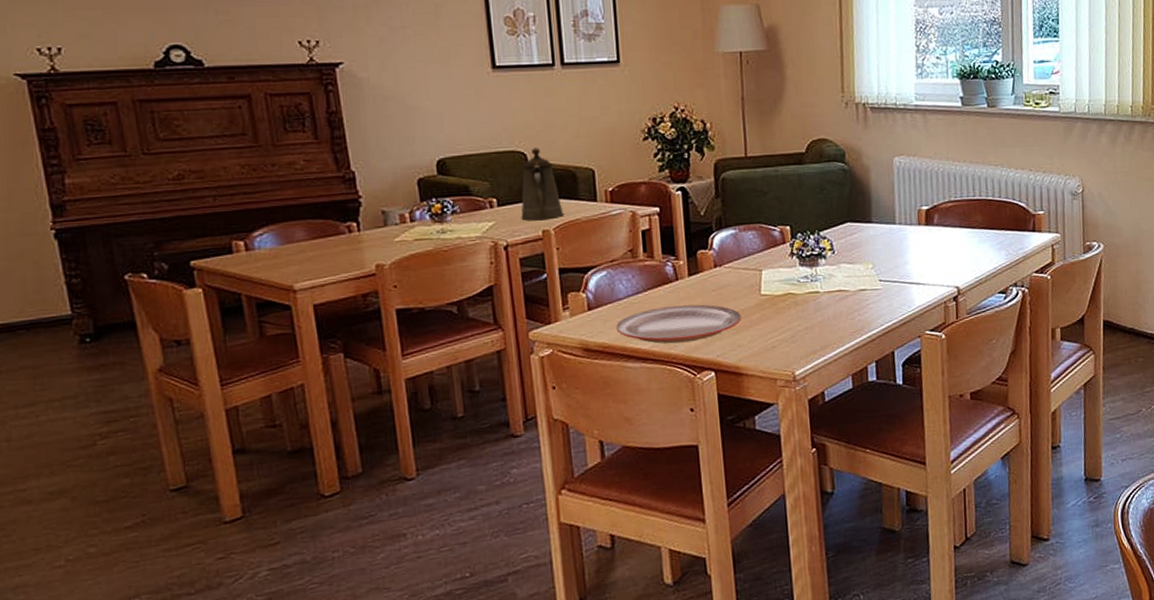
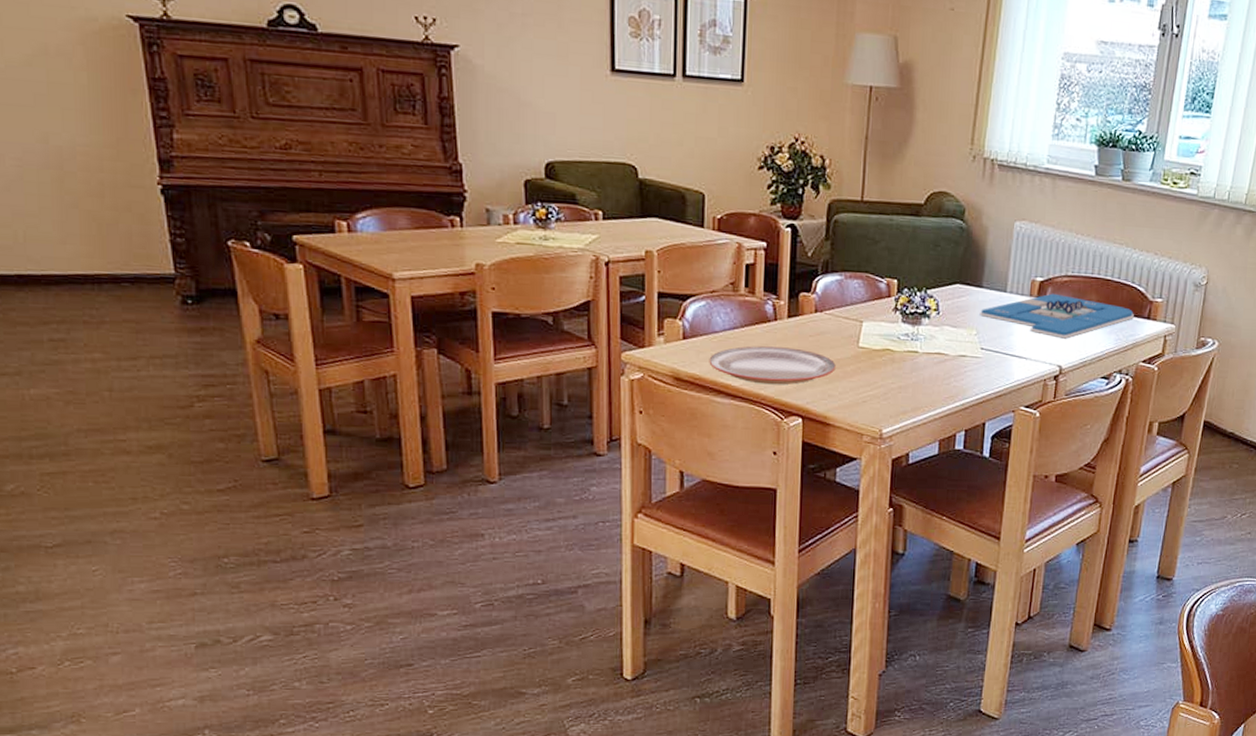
coffee pot: present [521,147,564,221] -> none [625,162,669,241]
board game: none [873,219,1020,261] -> present [979,293,1134,339]

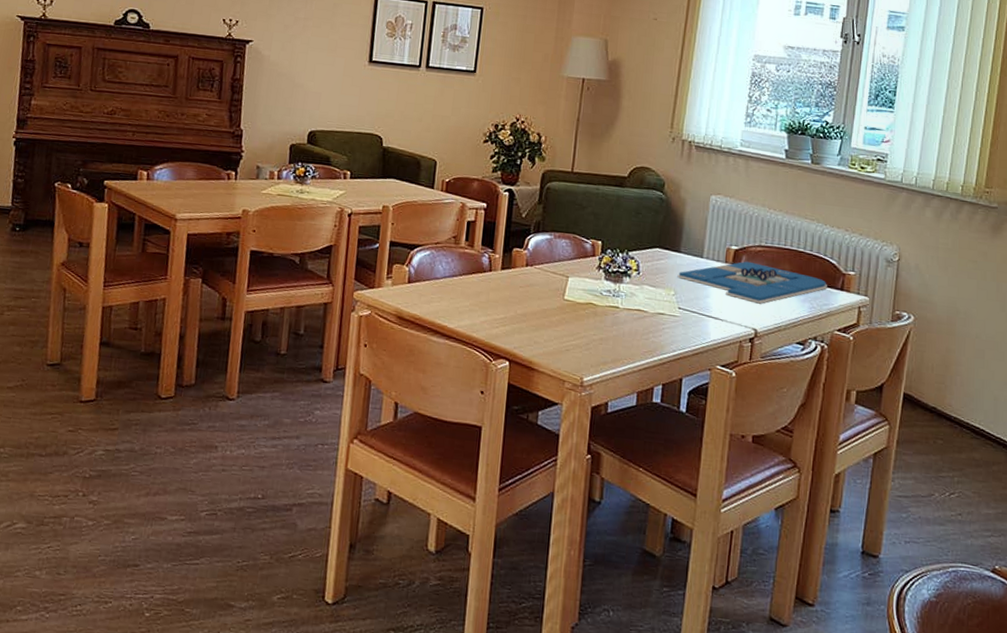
plate: present [709,346,836,385] -> none [429,292,543,330]

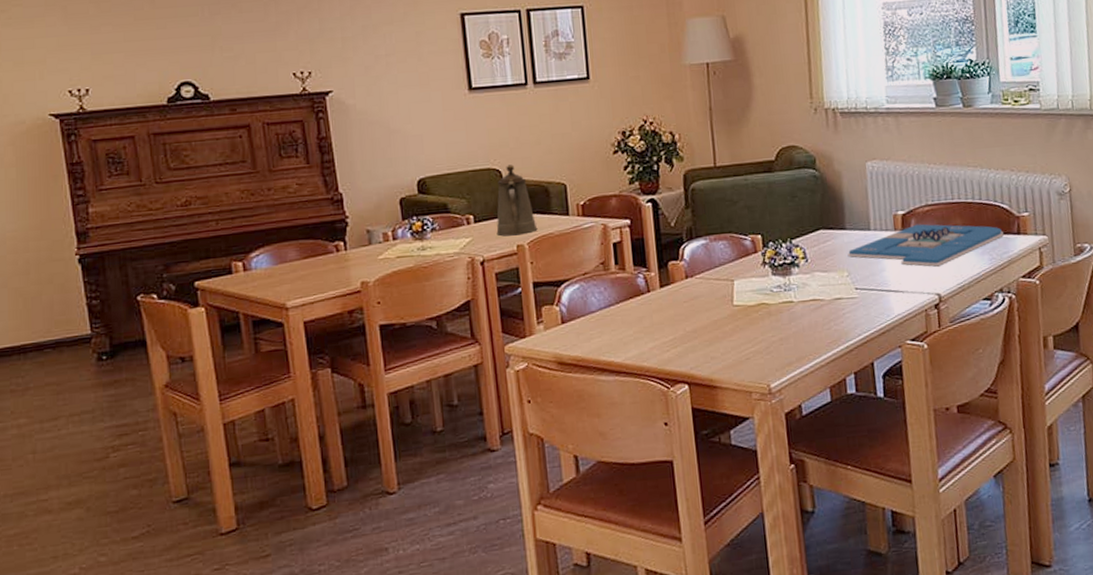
coffee pot: none [367,134,404,198] -> present [496,164,538,236]

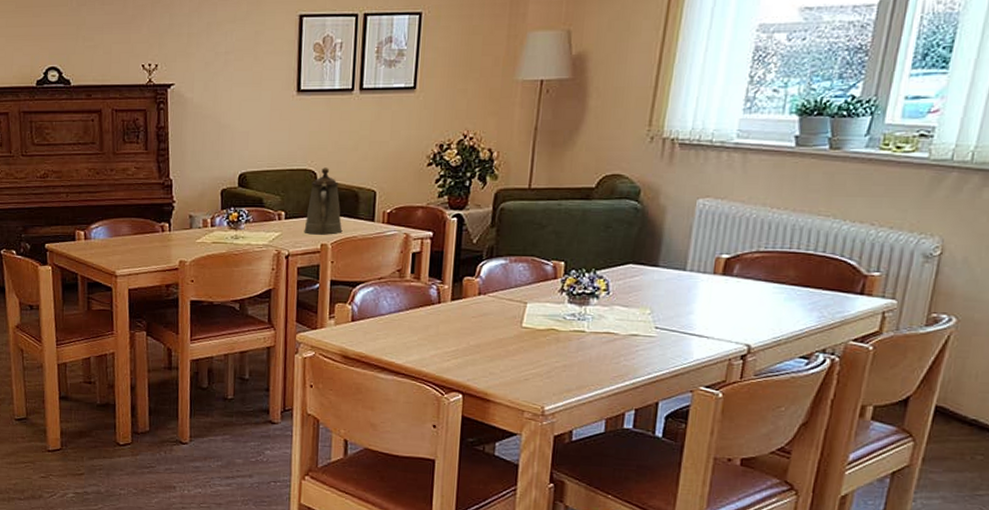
board game: present [847,224,1003,267] -> none [654,270,843,317]

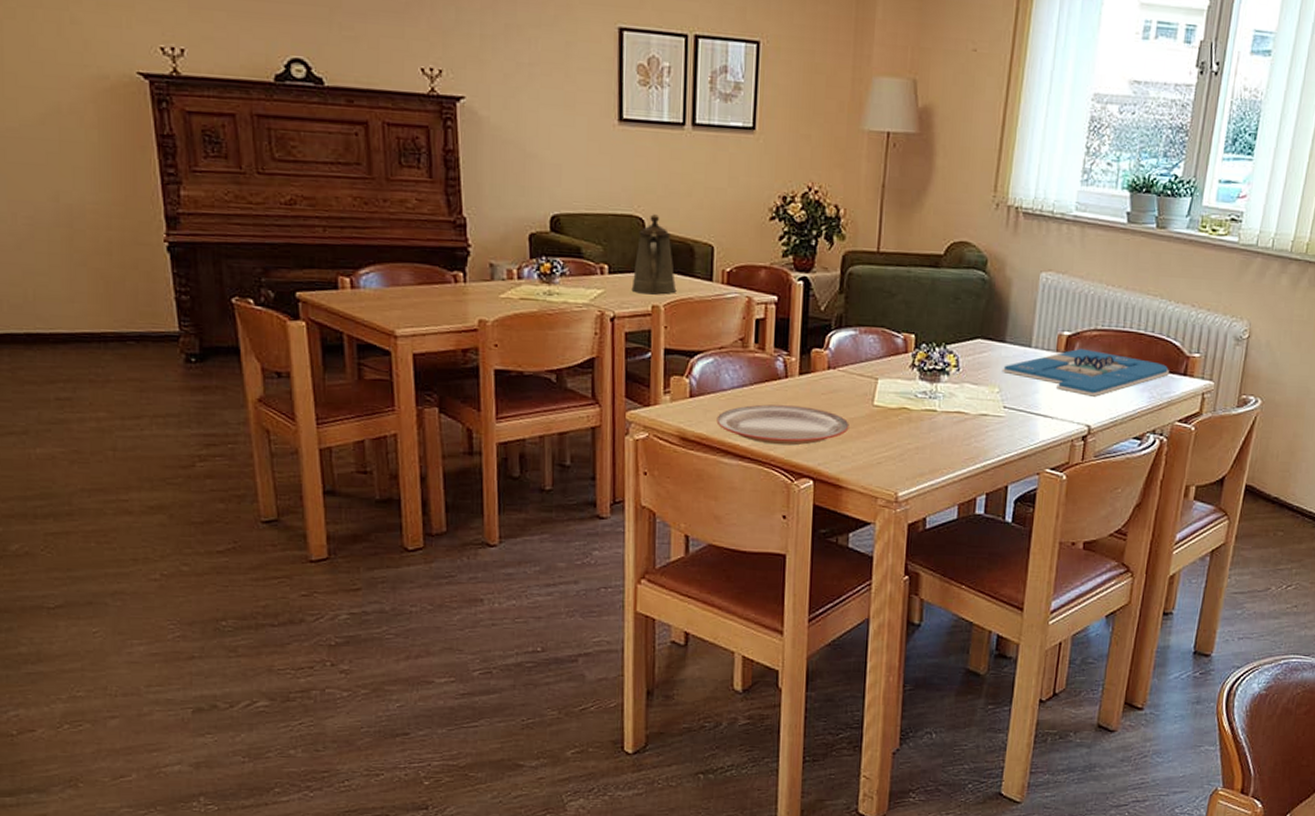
plate: none [375,327,498,363] -> present [716,404,849,446]
board game: none [654,270,843,317] -> present [1002,348,1169,397]

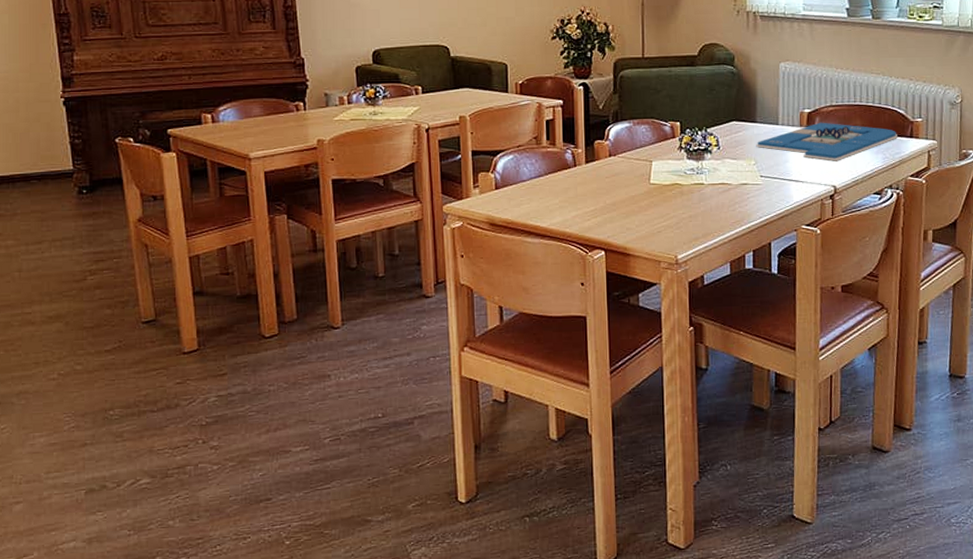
coffee pot: present [631,214,677,295] -> none [442,43,479,108]
plate: present [716,404,849,446] -> none [519,189,631,223]

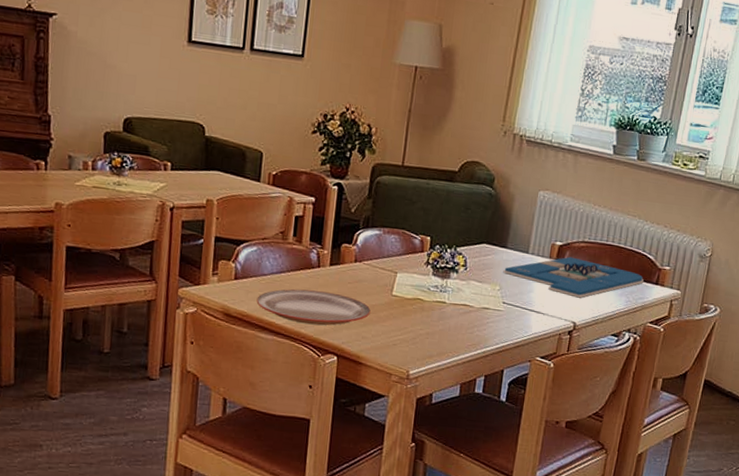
plate: none [519,189,631,223] -> present [256,289,371,326]

